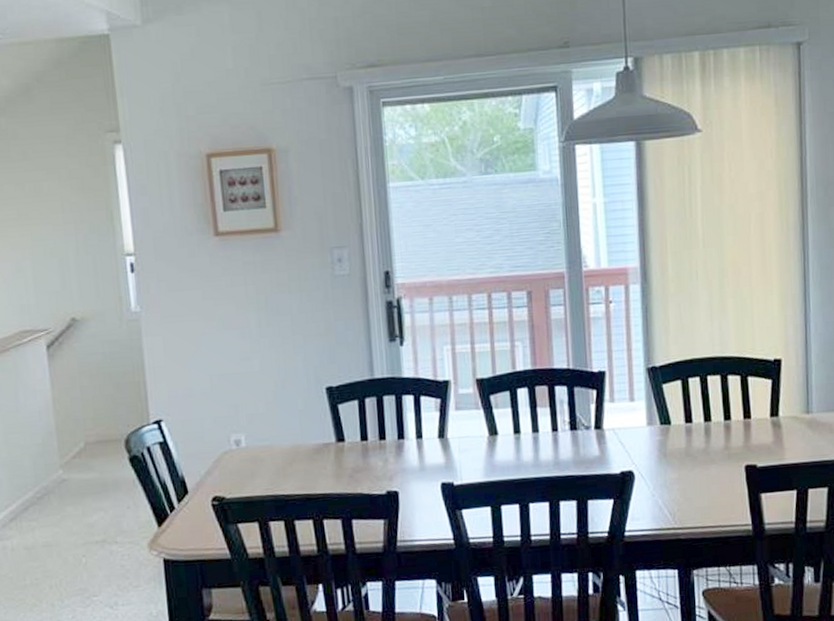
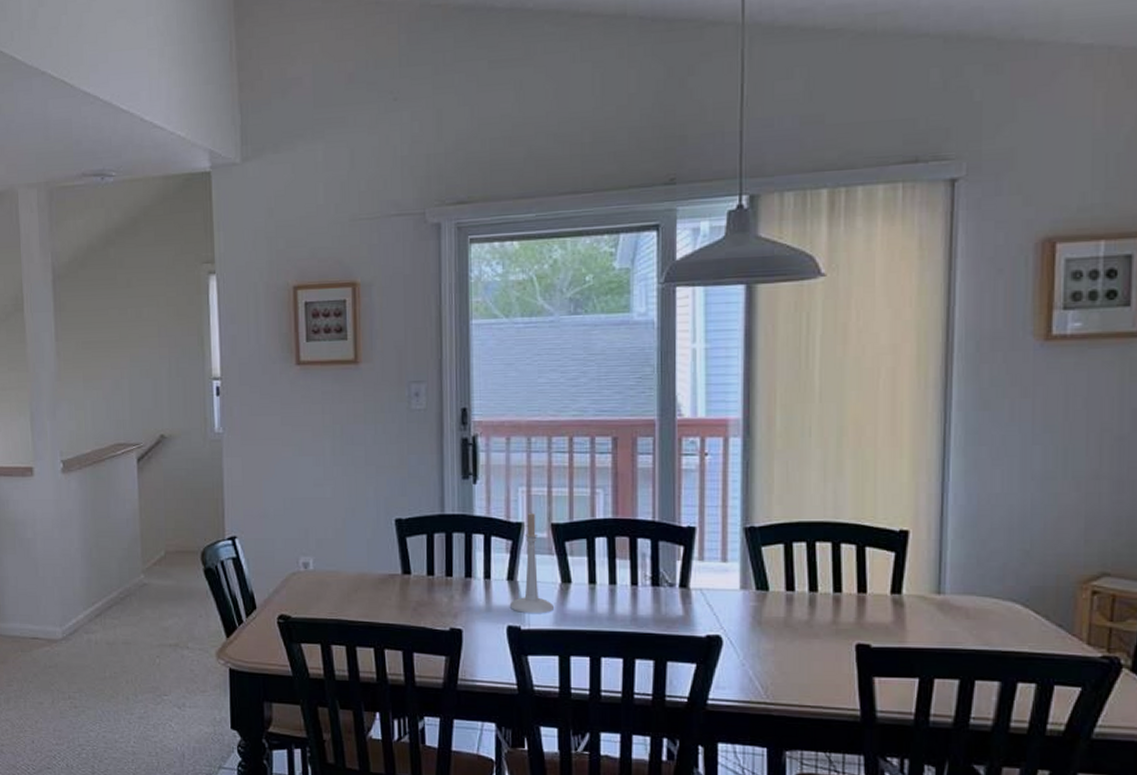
candlestick: none [441,369,483,470] -> present [509,512,554,614]

